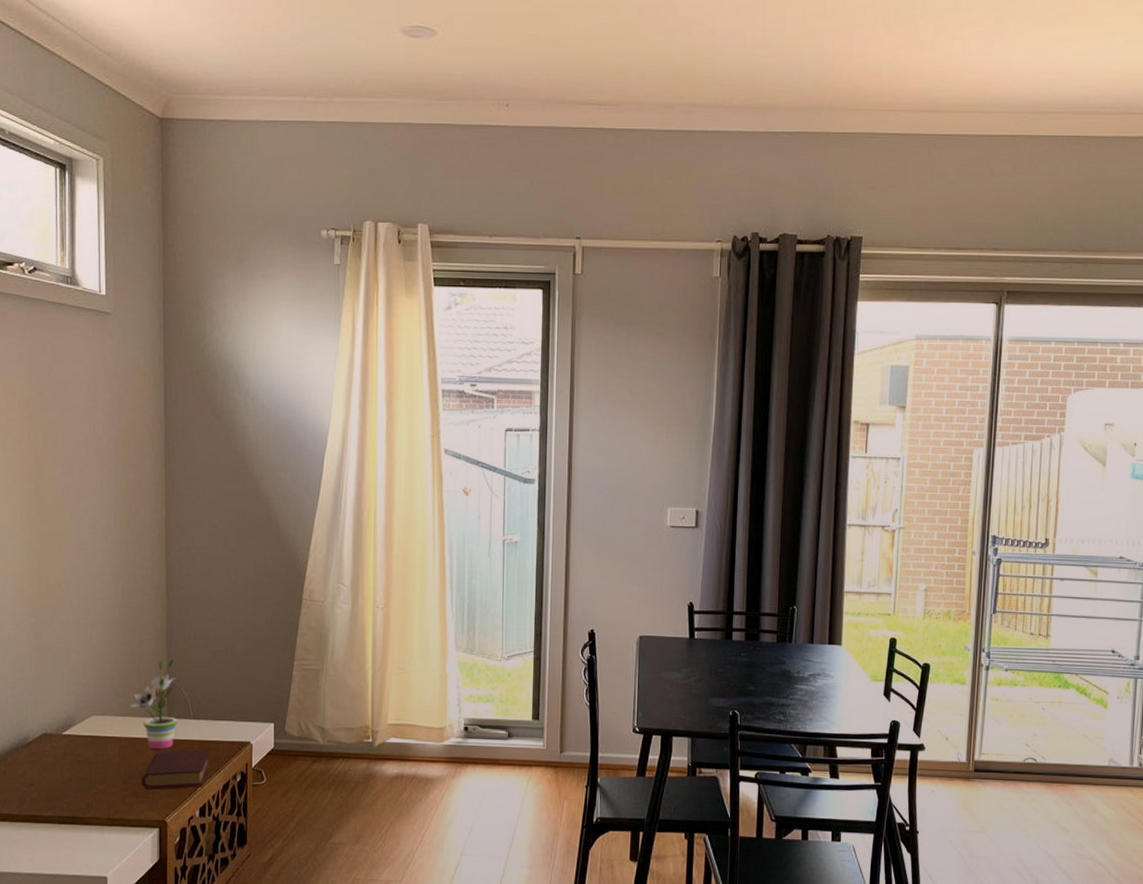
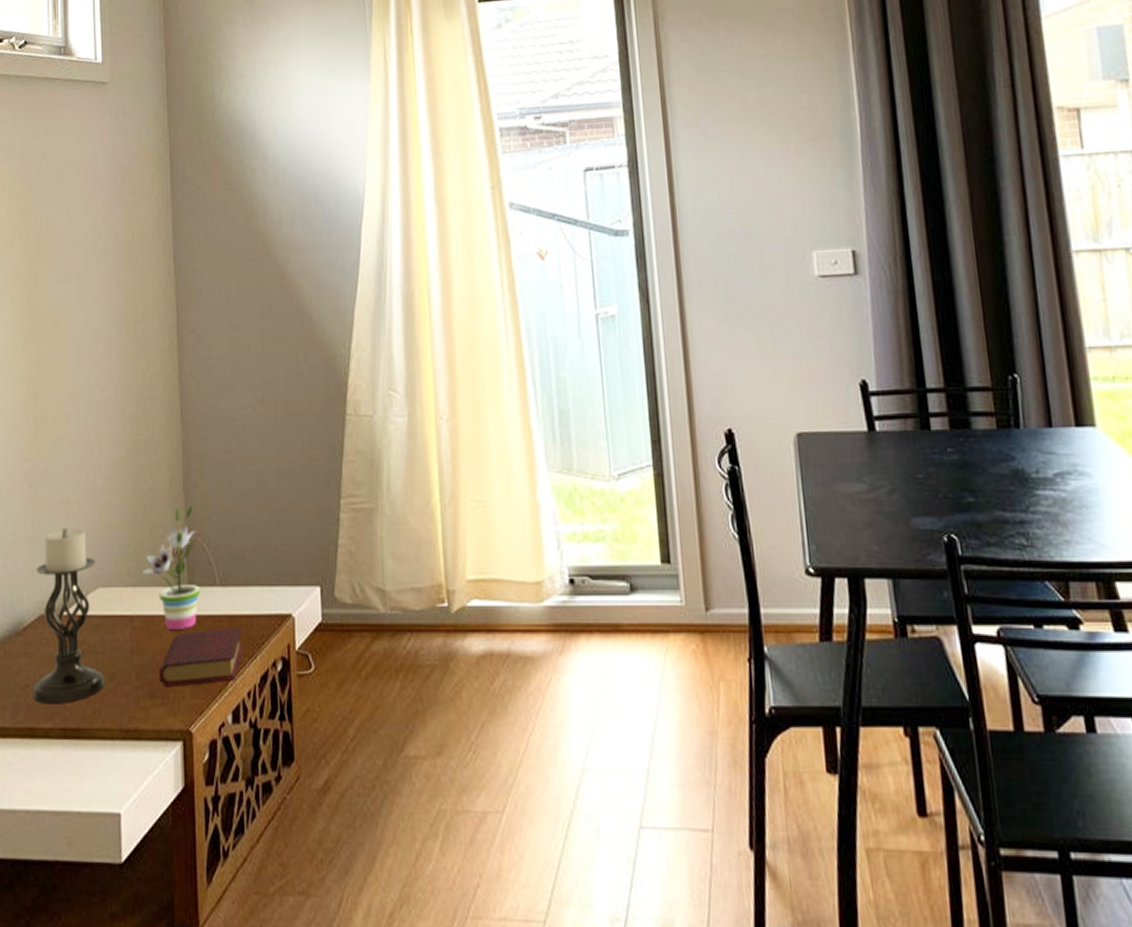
candle holder: none [35,668,96,799] -> present [32,526,105,704]

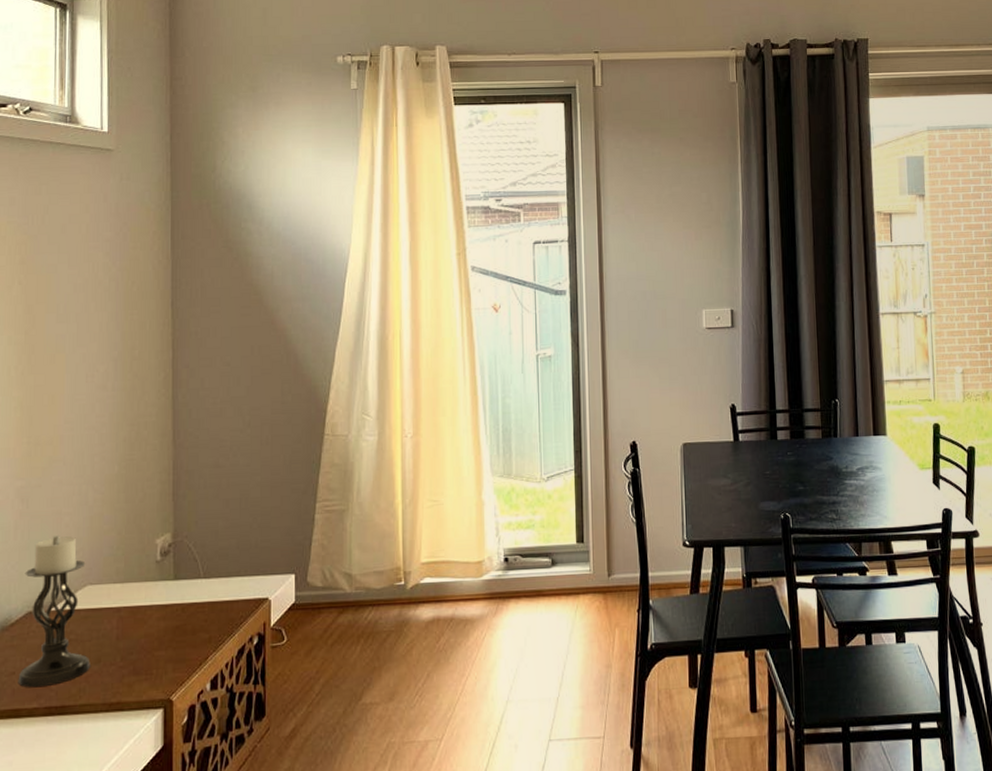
potted plant: present [142,505,201,631] -> none [131,512,186,618]
book: present [159,626,243,687] -> none [144,610,223,665]

